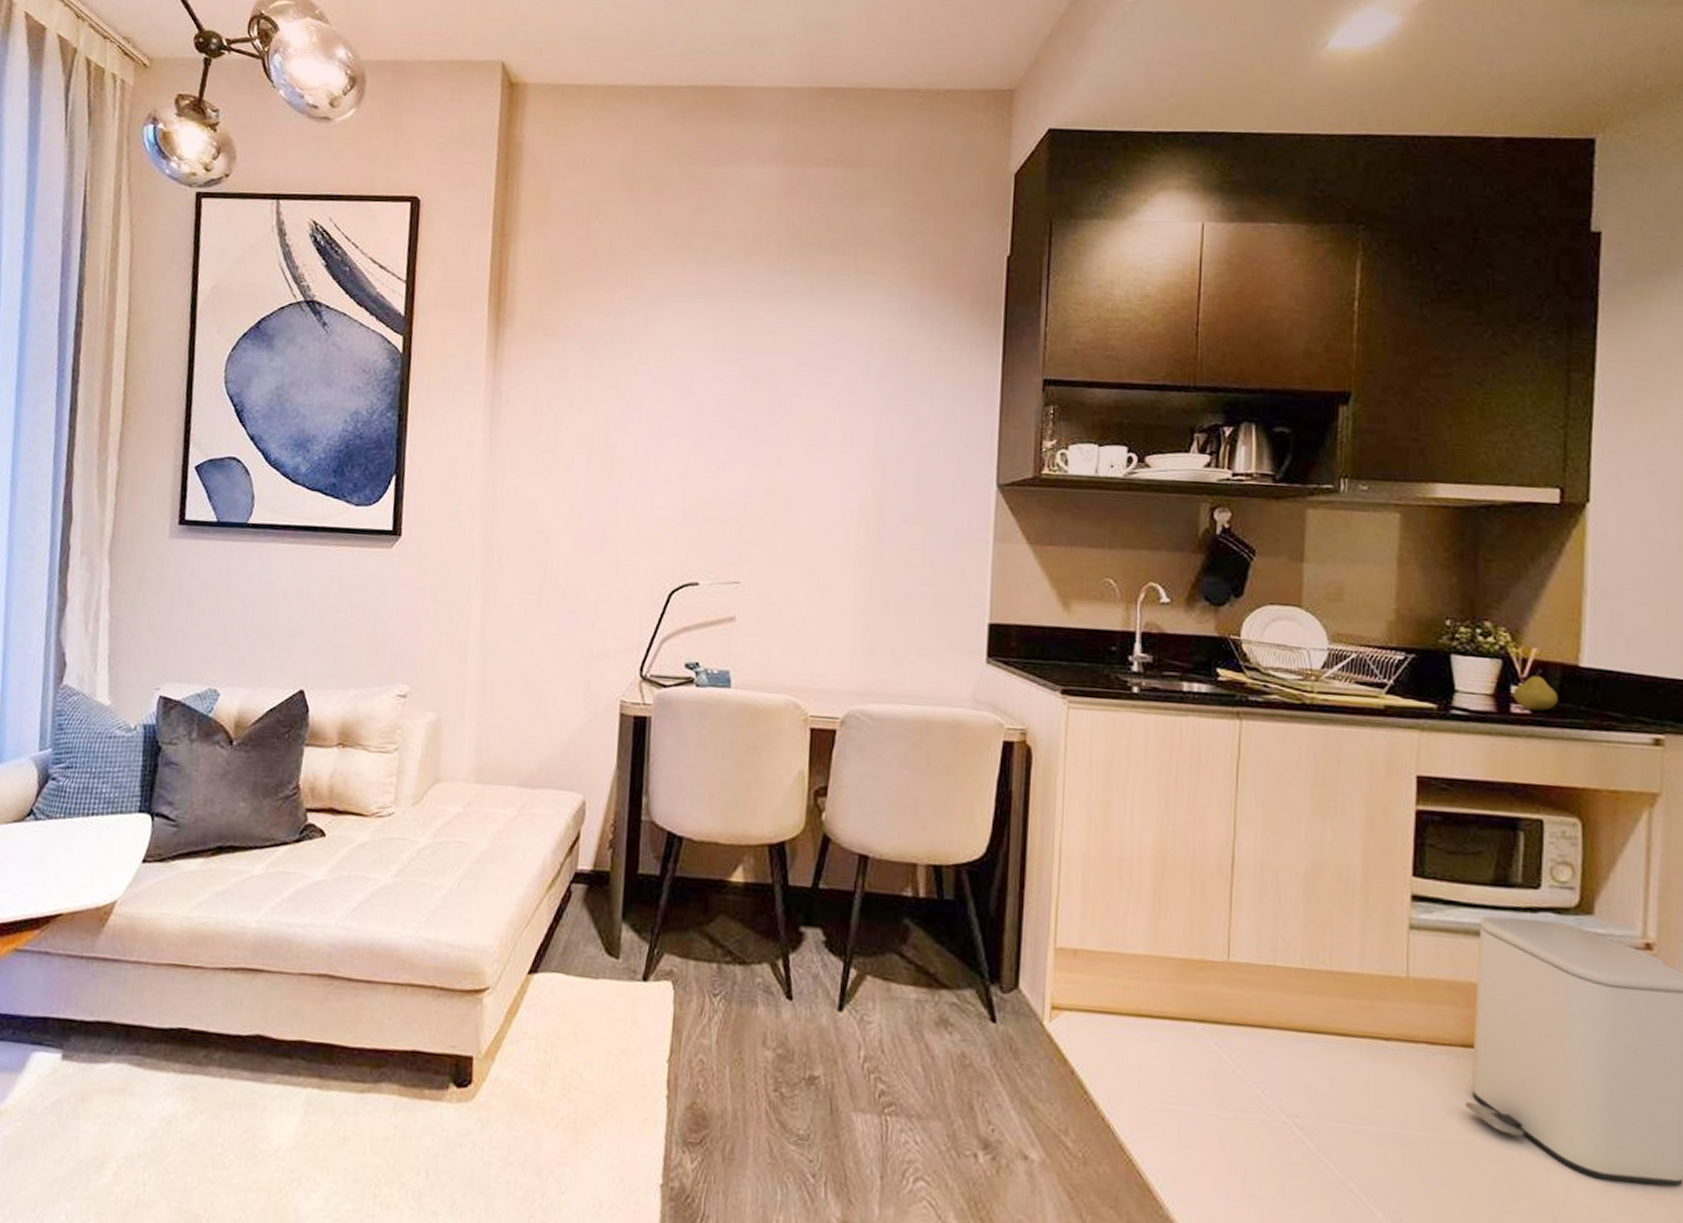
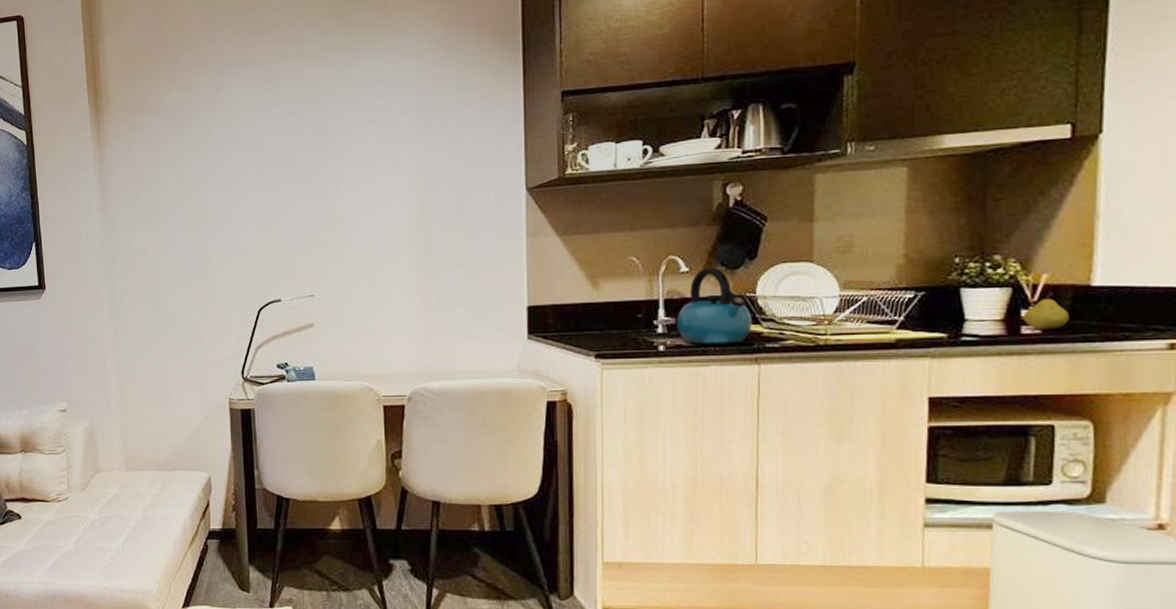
kettle: none [1154,600,1235,695] -> present [677,267,752,346]

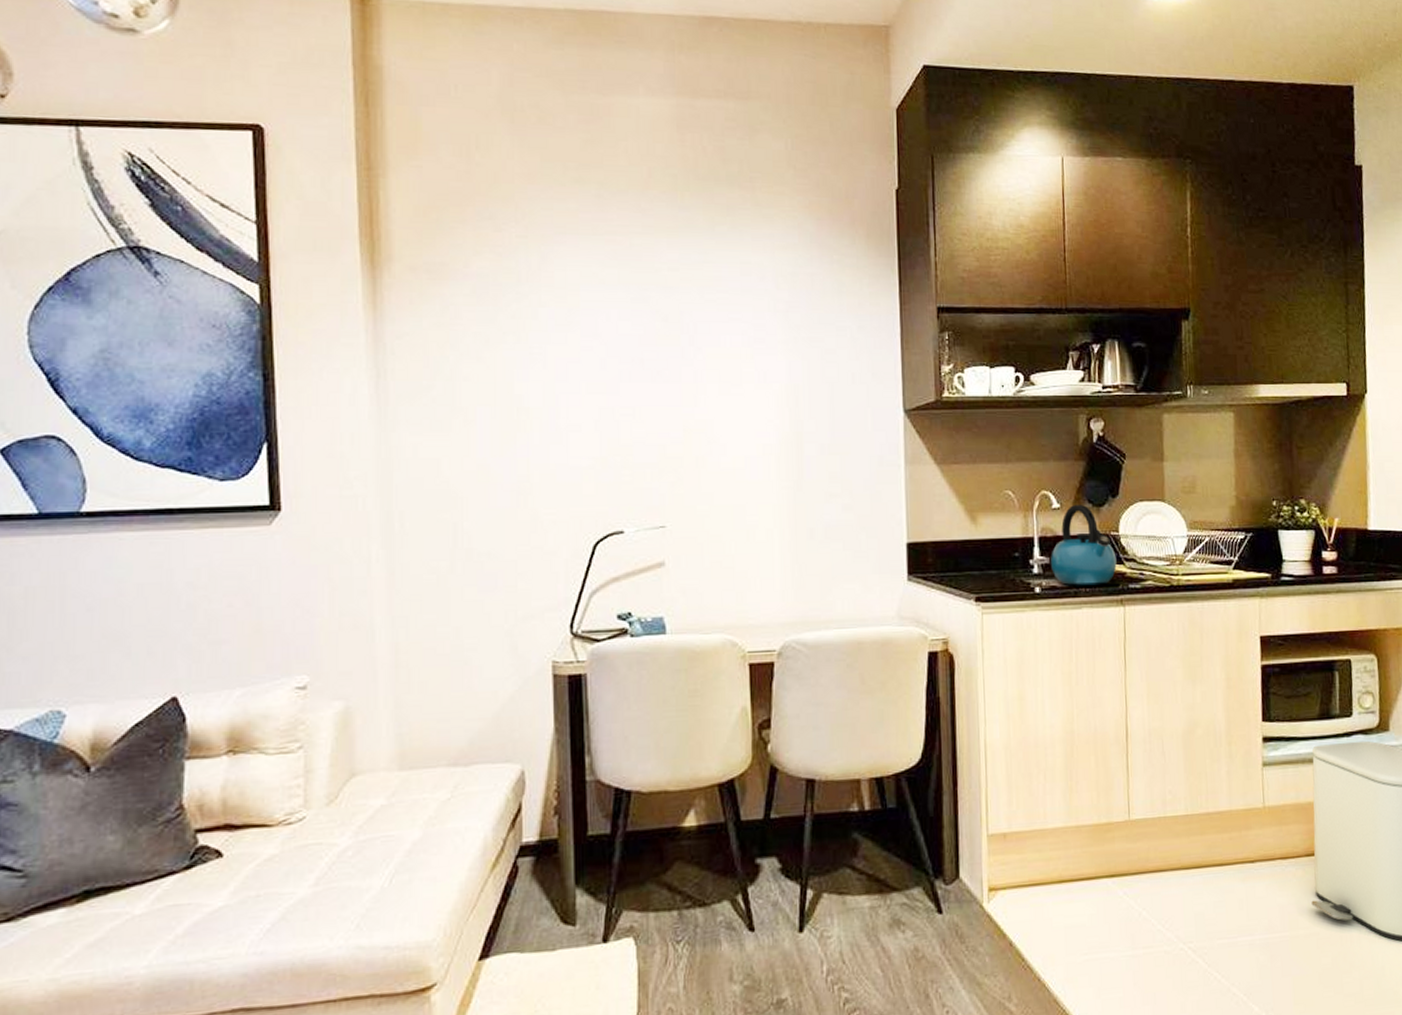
fruit: present [1024,292,1070,330] -> none [1324,535,1356,570]

